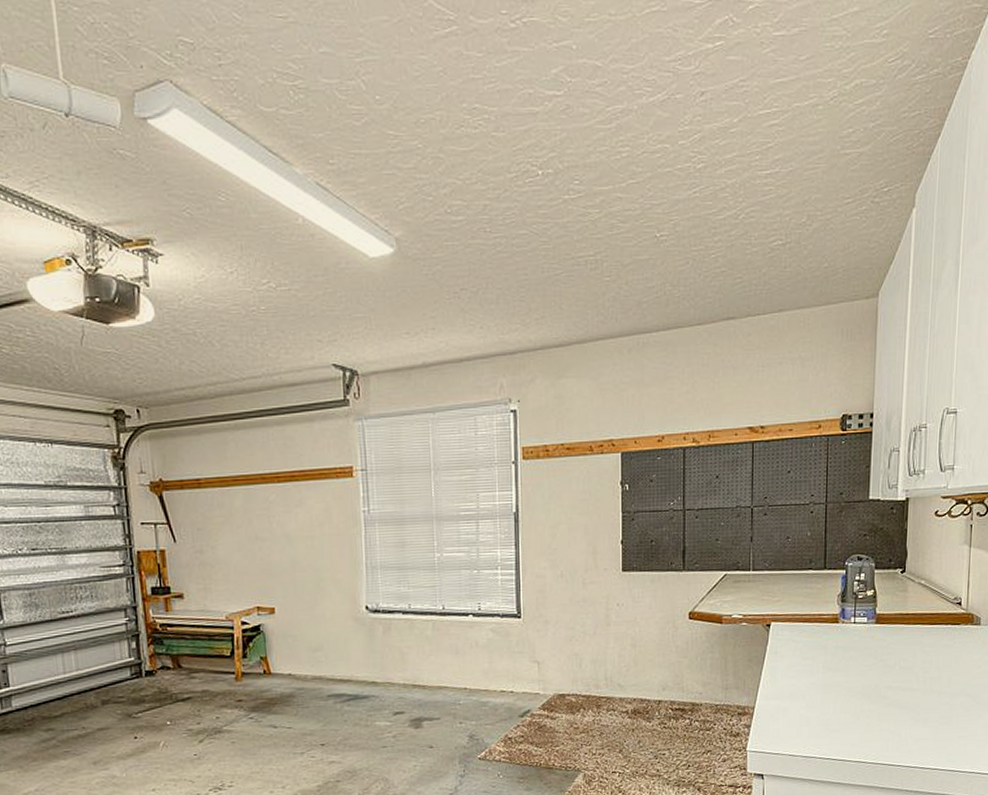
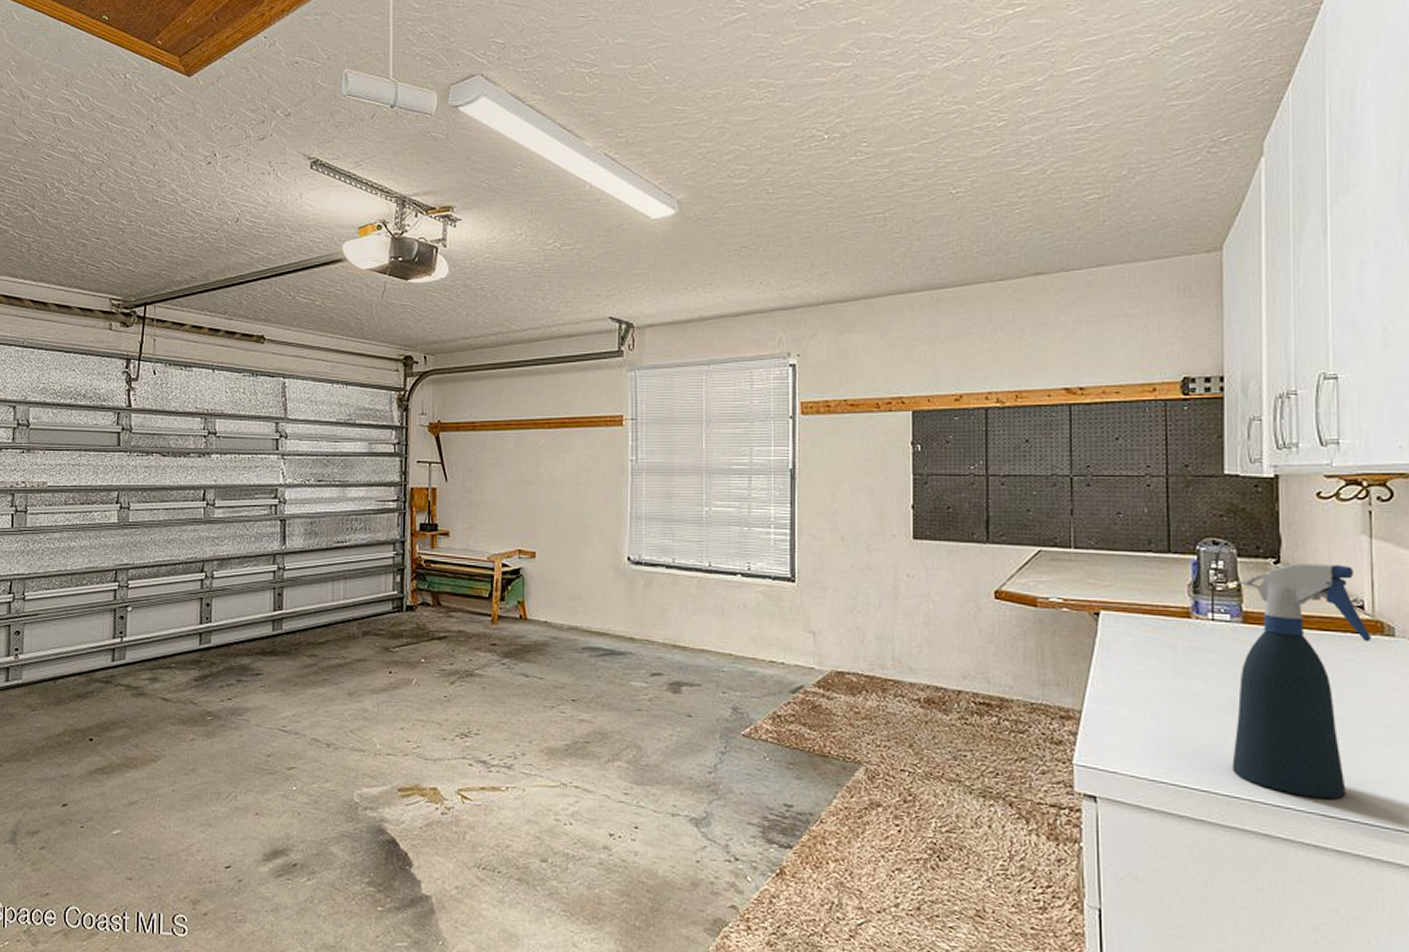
spray bottle: none [862,570,965,756] -> present [1232,562,1372,799]

